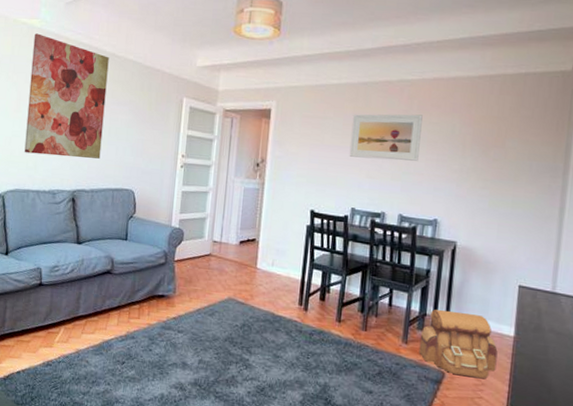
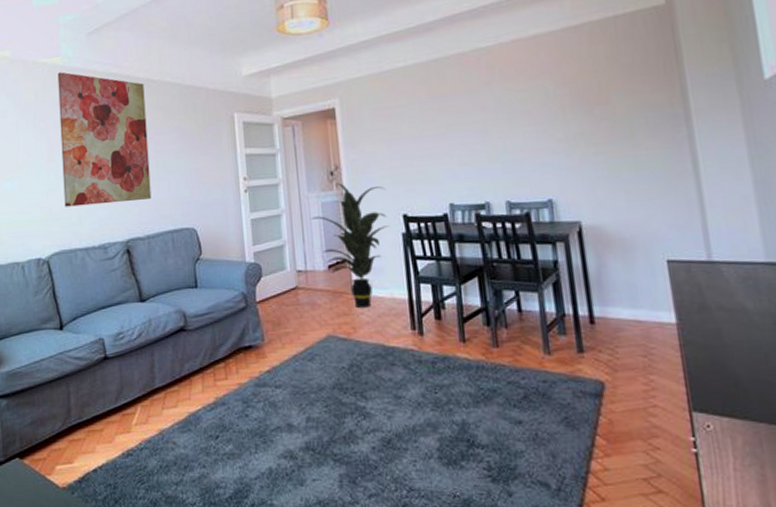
indoor plant: none [233,174,299,282] -> present [311,183,390,309]
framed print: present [349,114,423,161] -> none [429,83,515,145]
backpack: present [418,309,498,379] -> none [564,304,665,383]

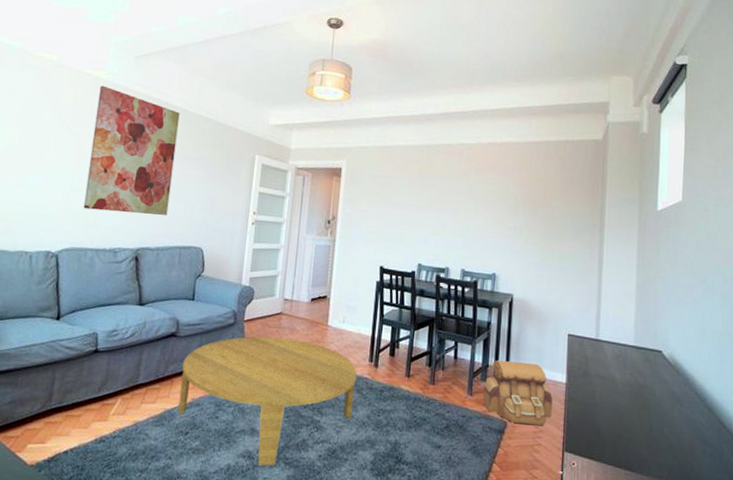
coffee table: none [198,315,403,466] -> present [177,336,358,466]
indoor plant: present [311,183,390,309] -> none [304,231,369,339]
backpack: none [564,304,665,383] -> present [482,360,553,426]

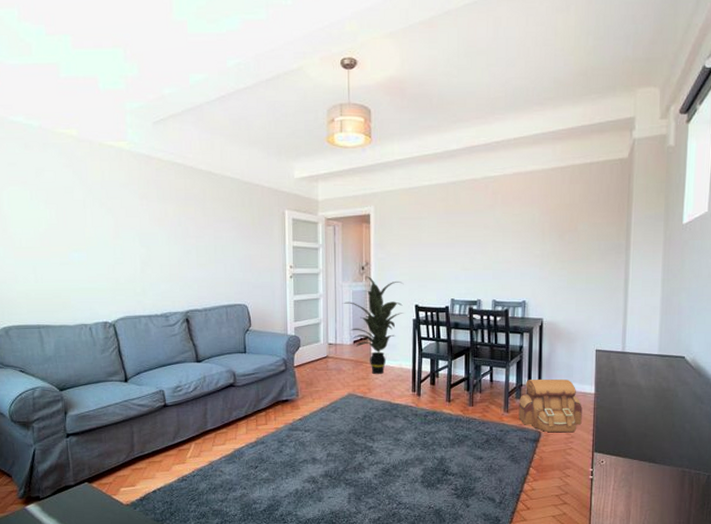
wall art: present [83,85,180,215] -> none [124,156,210,279]
coffee table: present [177,336,358,466] -> none [244,378,403,487]
indoor plant: none [304,231,369,339] -> present [343,276,404,375]

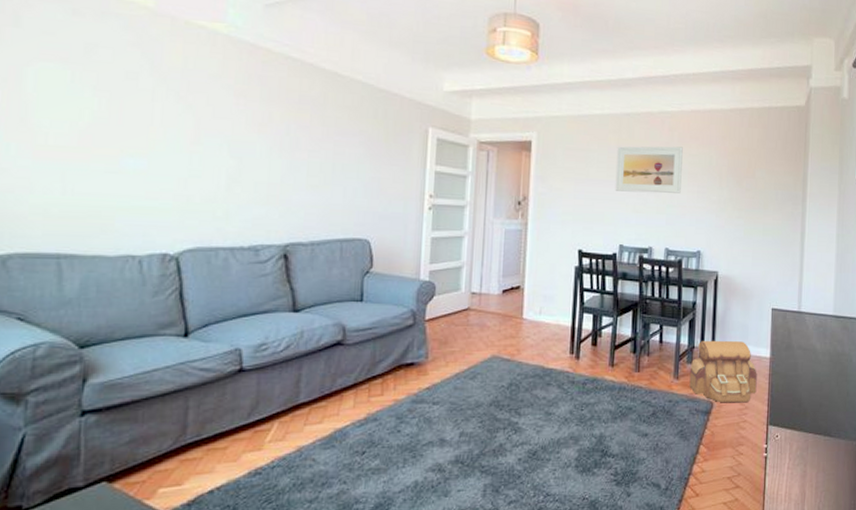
indoor plant: present [343,276,404,375] -> none [493,213,565,333]
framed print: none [445,208,506,252] -> present [615,146,683,194]

